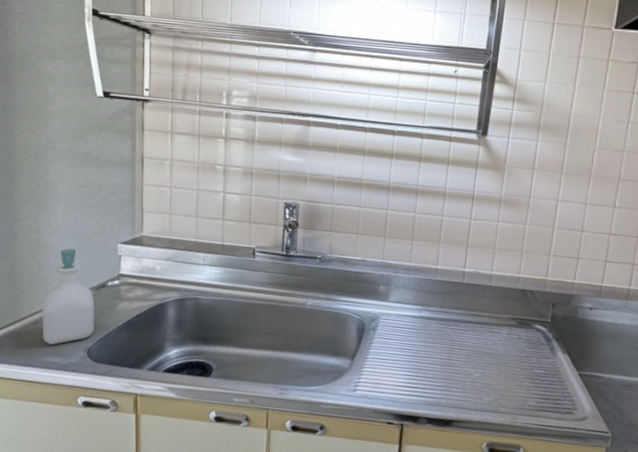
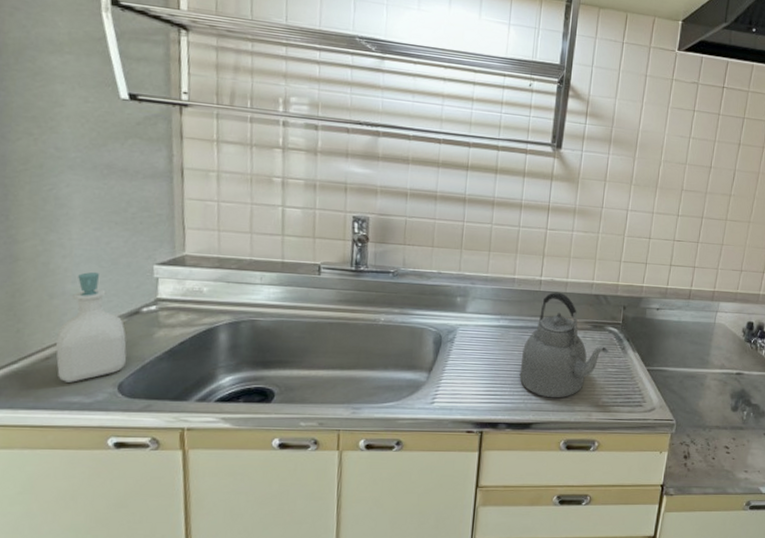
kettle: none [441,284,536,397] -> present [519,292,609,398]

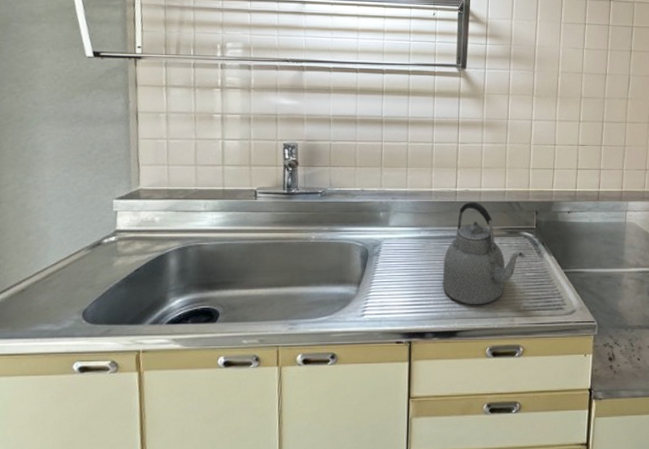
soap bottle: present [56,271,127,382] -> none [30,209,90,312]

